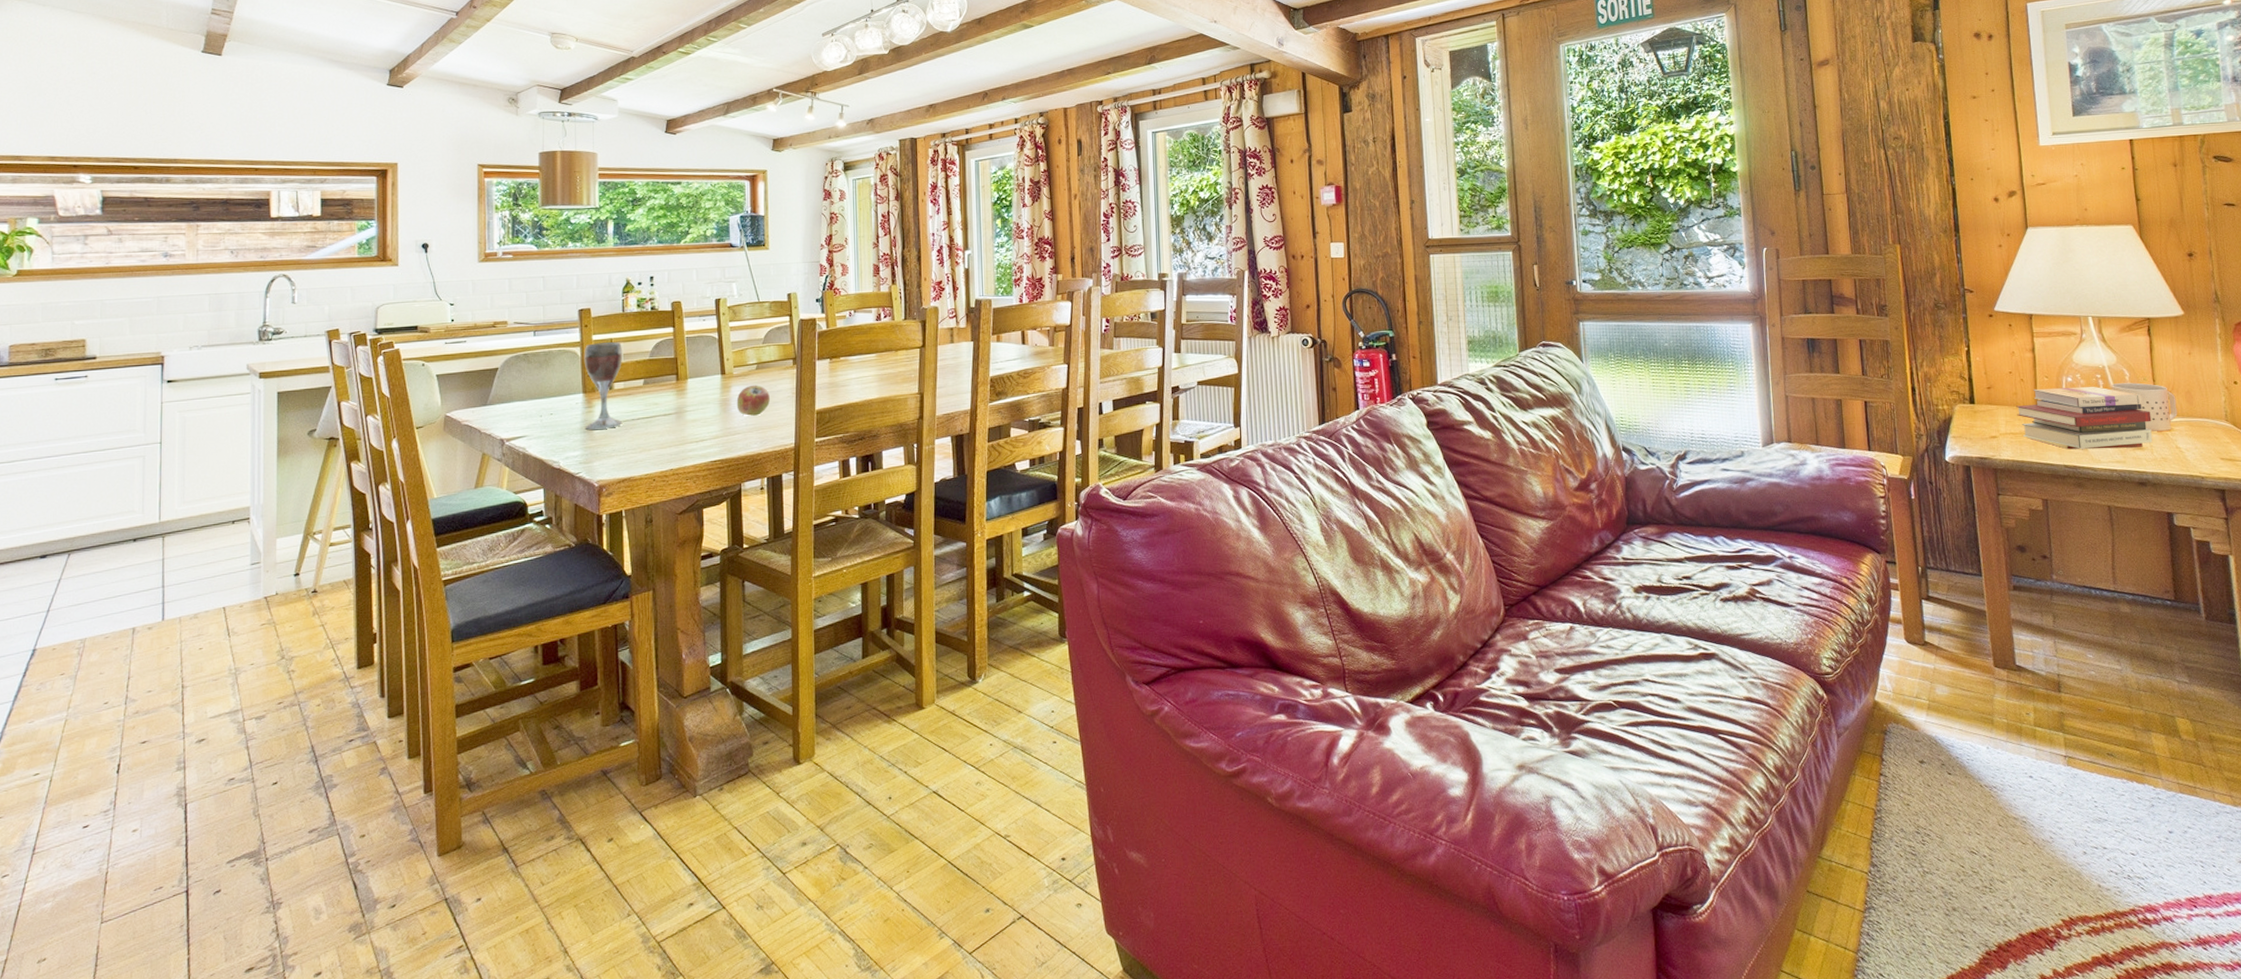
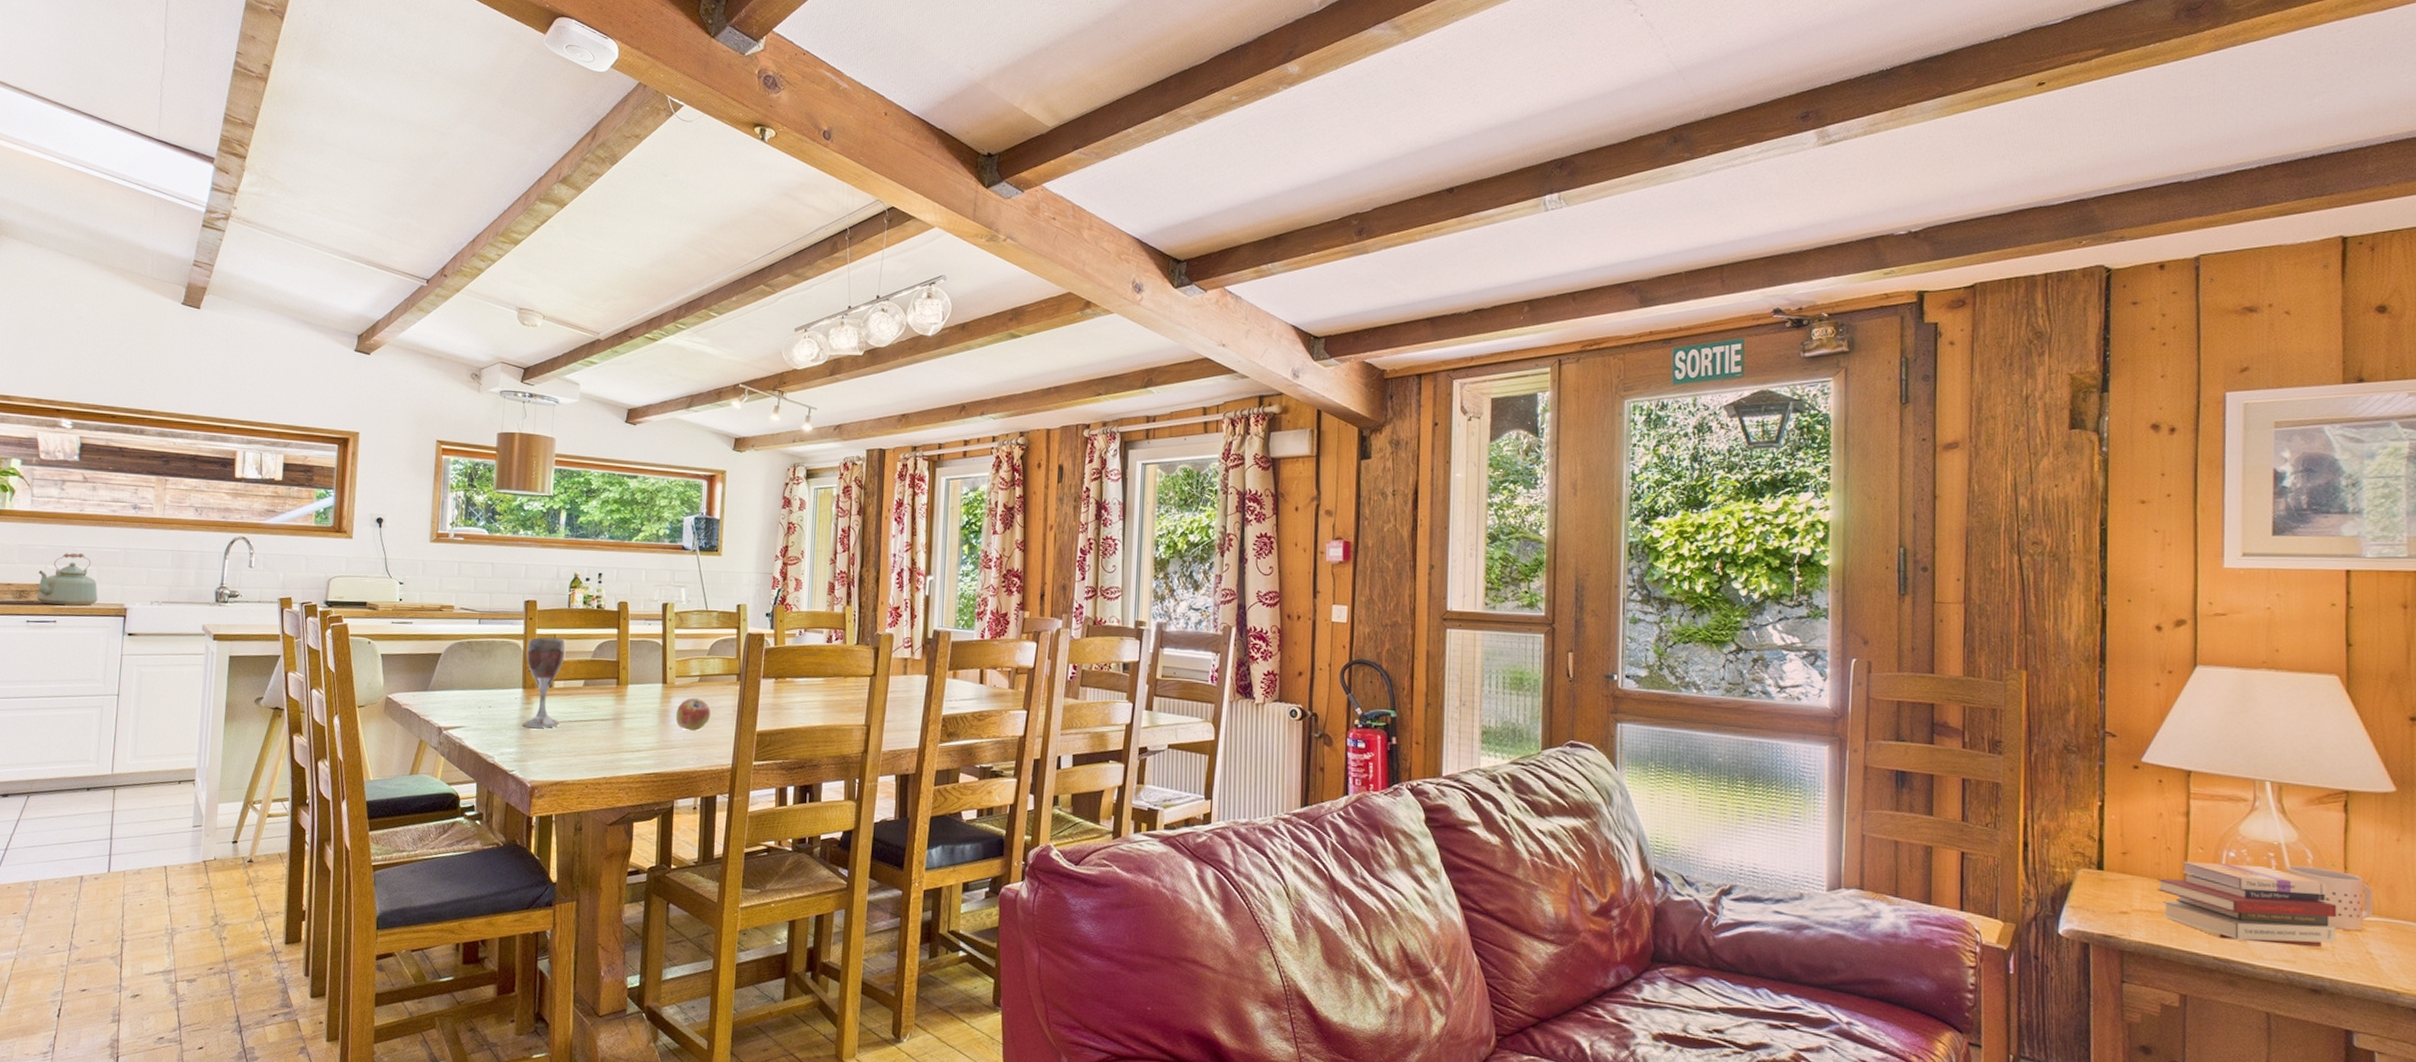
kettle: none [64,305,132,361] -> present [37,552,98,607]

